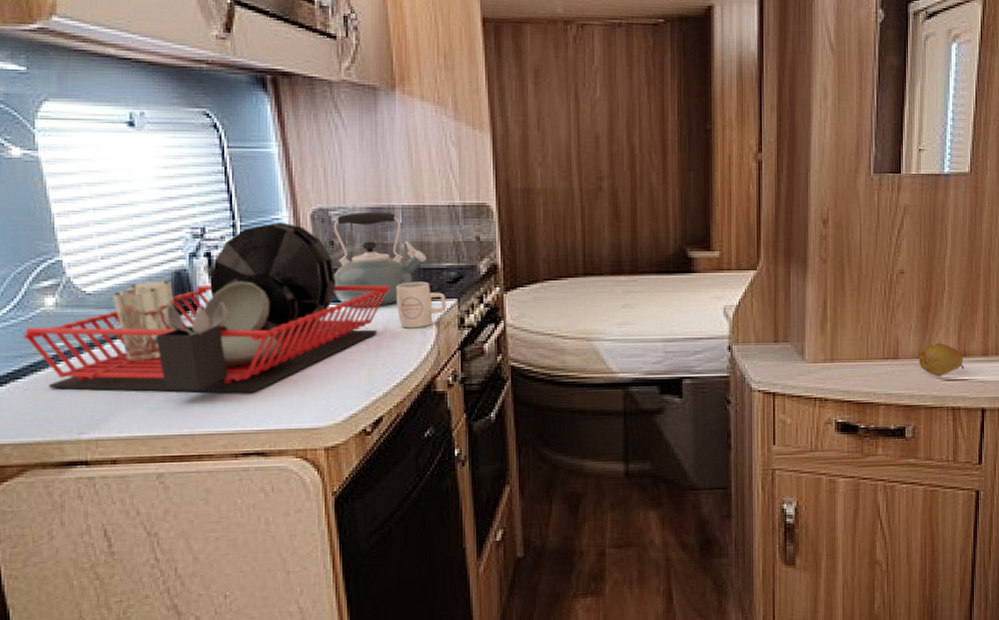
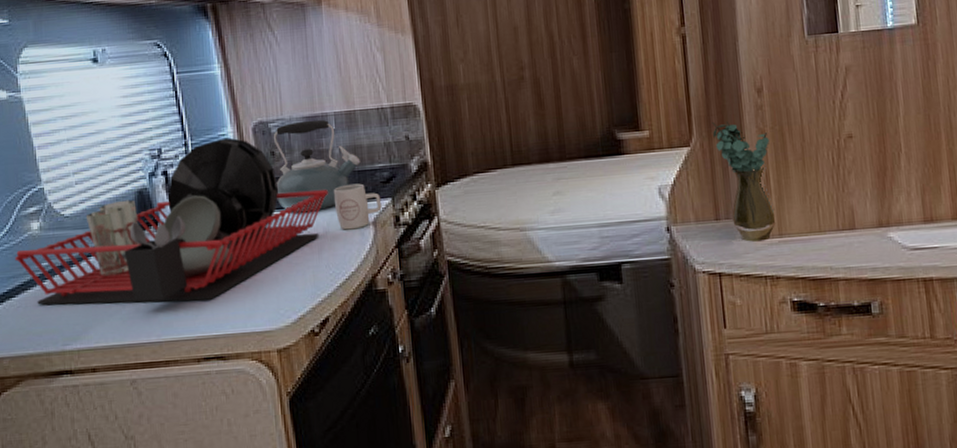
vase: none [779,247,830,365] -> present [712,121,776,242]
fruit: present [918,343,964,376] -> none [878,210,932,245]

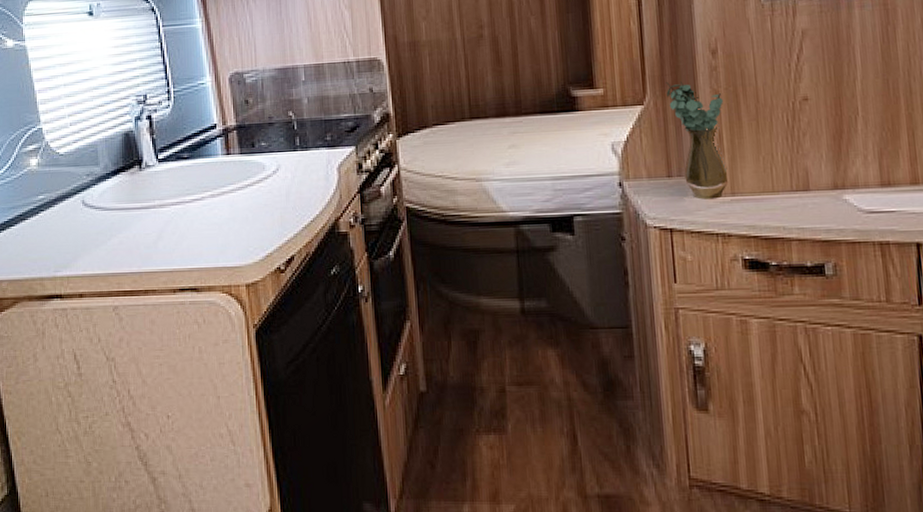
dish rack: present [15,137,328,305] -> none [15,86,296,236]
kettle: present [273,120,361,213] -> none [247,71,327,158]
mug: present [333,183,382,230] -> none [301,132,346,175]

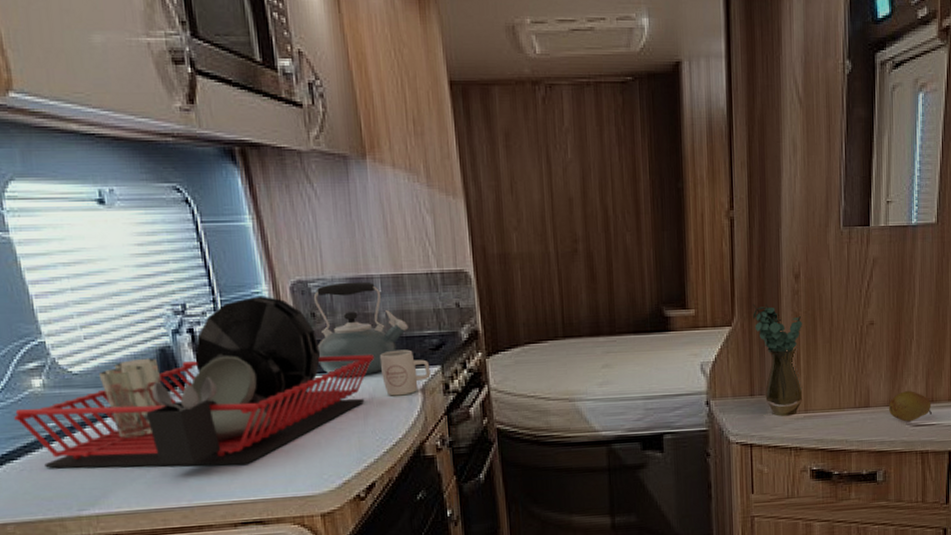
dish rack: none [15,86,296,236] -> present [14,296,374,469]
kettle: none [247,71,327,158] -> present [313,282,409,377]
mug: none [301,132,346,175] -> present [379,349,431,396]
fruit: none [833,173,890,208] -> present [888,391,932,422]

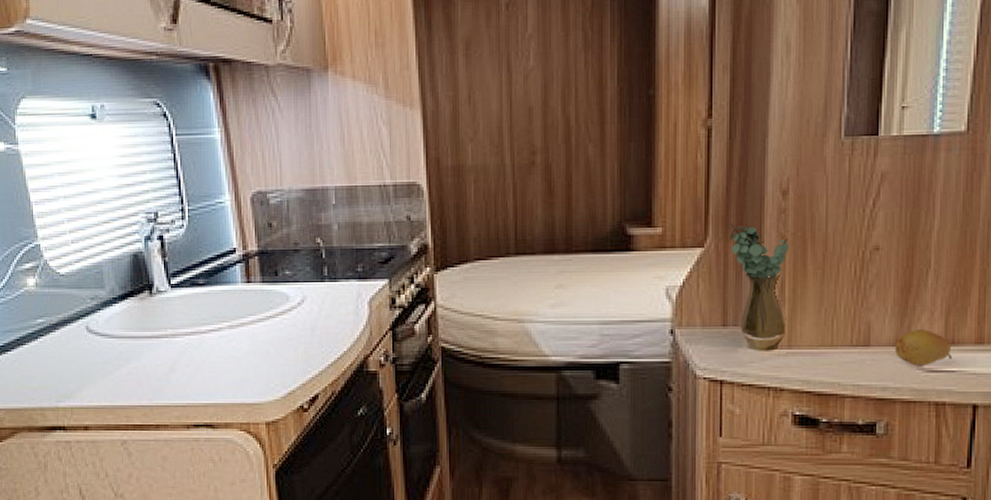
dish rack: present [14,296,374,469] -> none [11,205,324,369]
kettle: present [313,282,409,377] -> none [271,193,359,288]
mug: present [379,349,431,396] -> none [329,262,378,309]

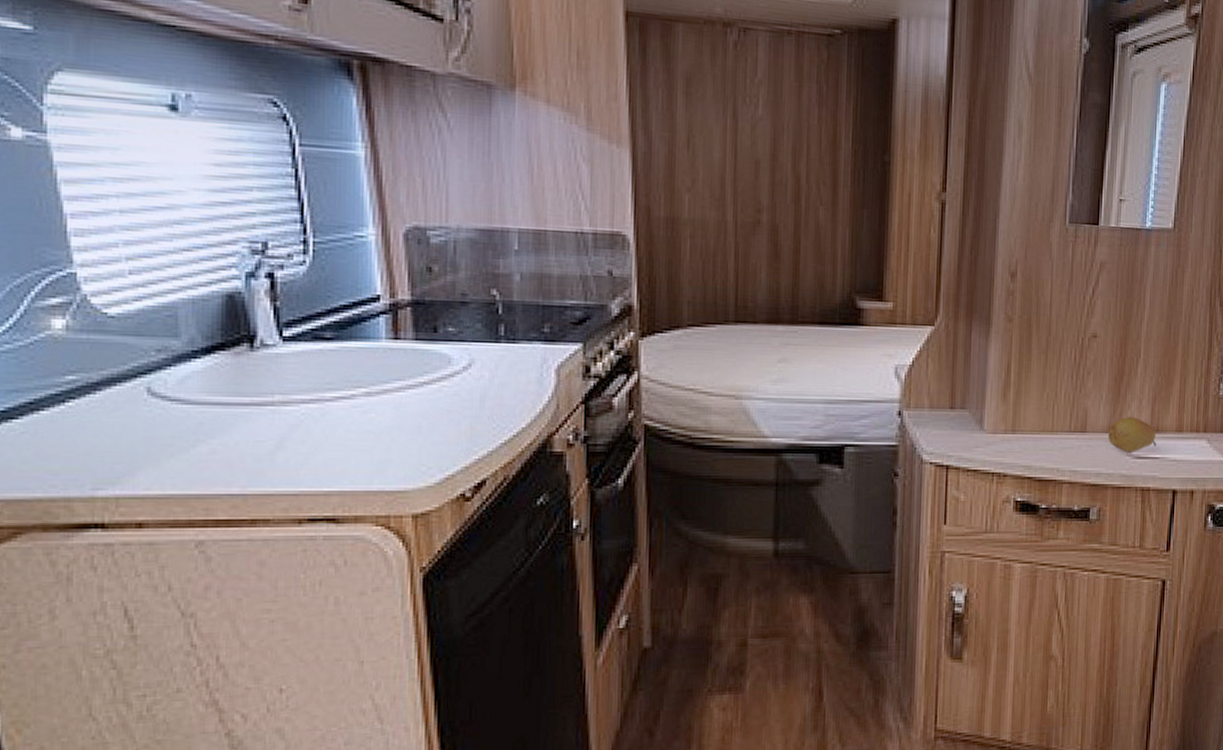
vase: present [730,222,789,351] -> none [960,301,1016,436]

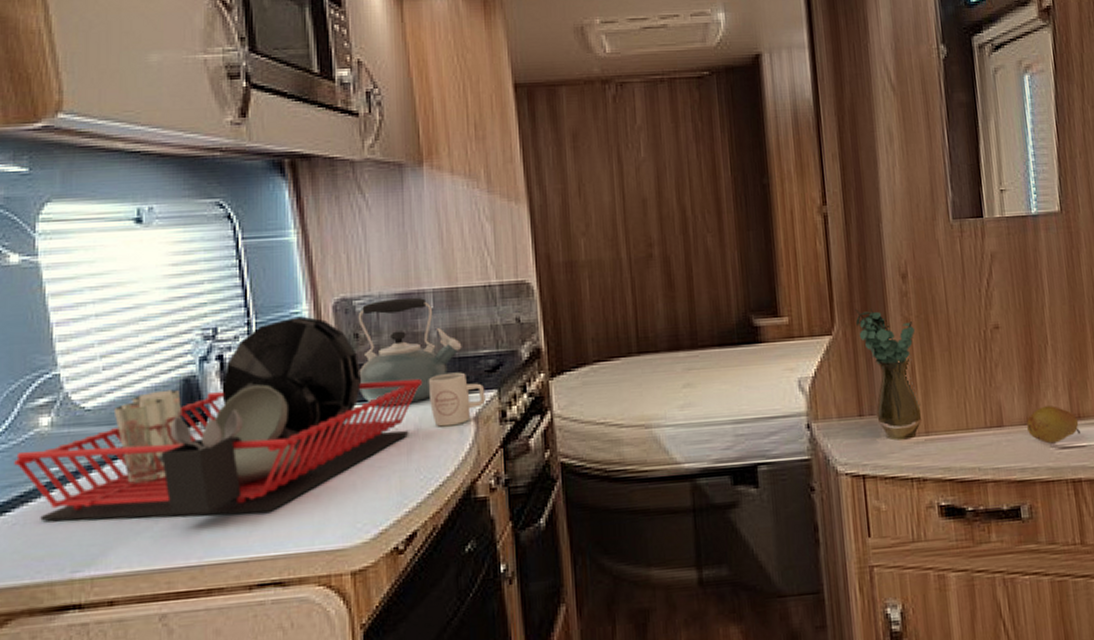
dish rack: none [21,240,500,447] -> present [14,316,422,522]
kettle: none [430,234,547,349] -> present [358,297,462,406]
mug: none [507,320,569,376] -> present [428,372,486,427]
vase: none [960,301,1016,436] -> present [855,308,922,441]

